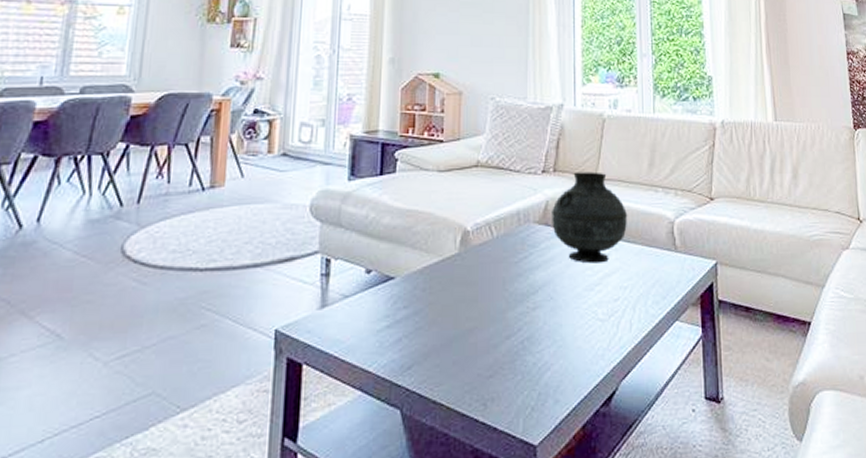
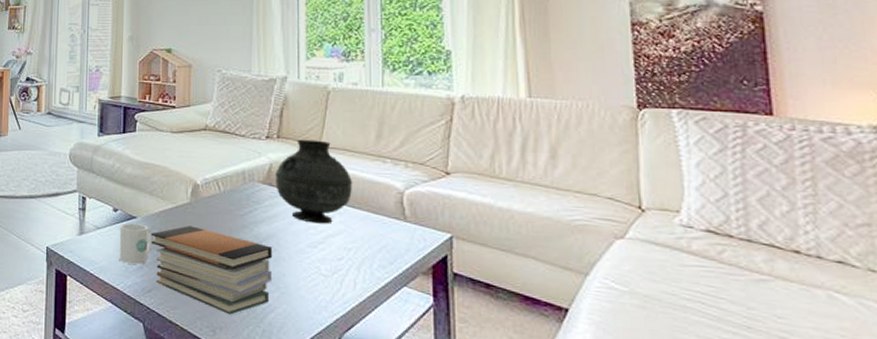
mug: none [372,285,415,337] -> present [119,223,153,265]
book stack: none [411,281,549,382] -> present [150,226,273,315]

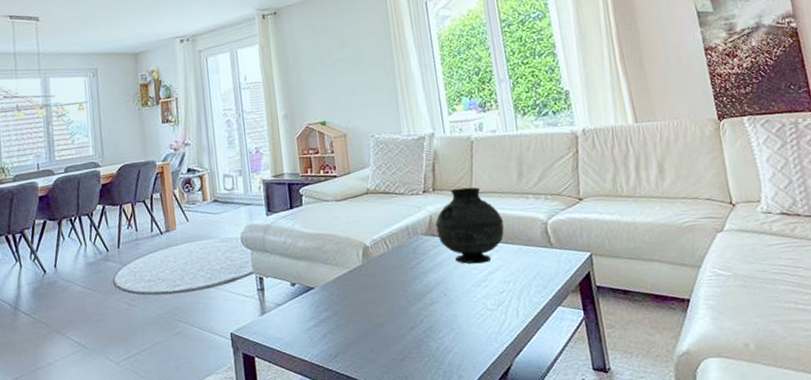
mug: present [119,223,153,265] -> none [299,293,334,334]
book stack: present [150,226,273,315] -> none [329,286,446,363]

